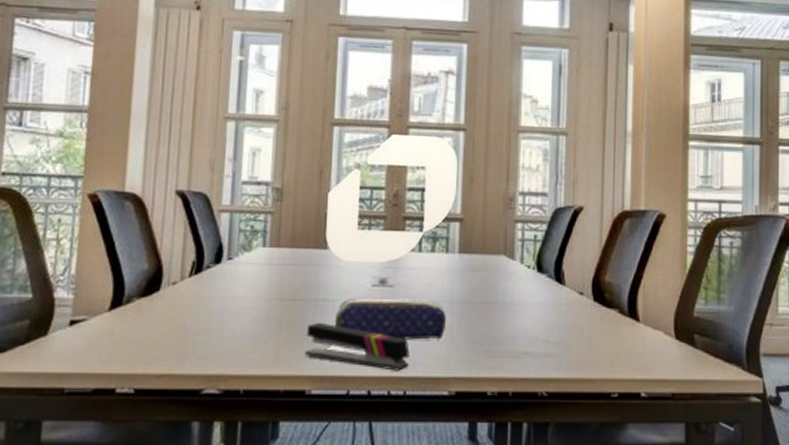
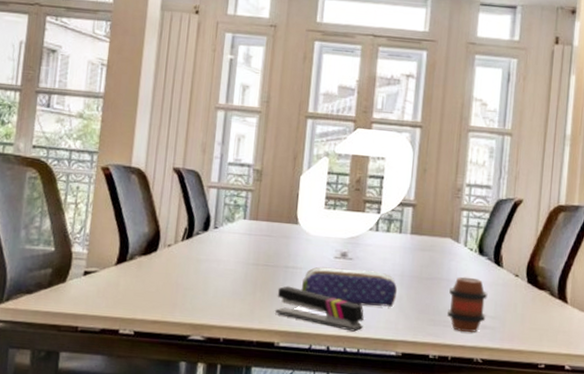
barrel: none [506,298,550,362] -> present [447,276,488,332]

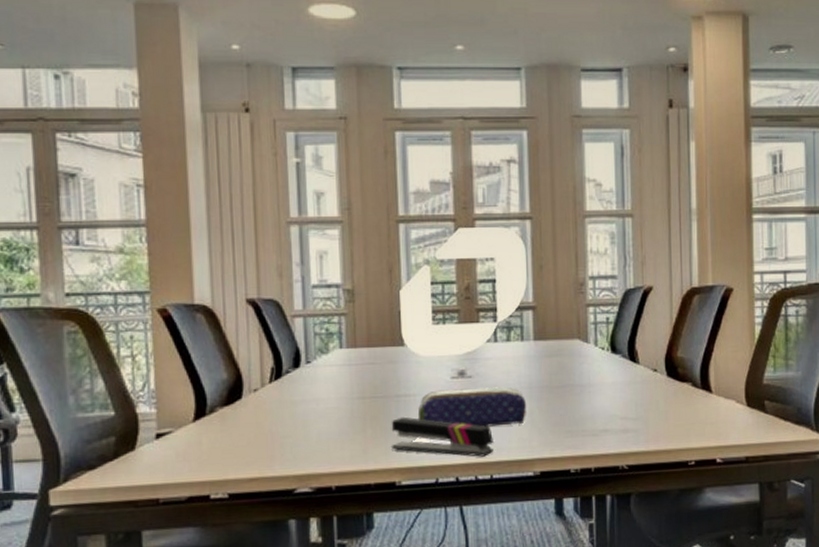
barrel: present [447,276,488,332] -> none [584,379,627,439]

